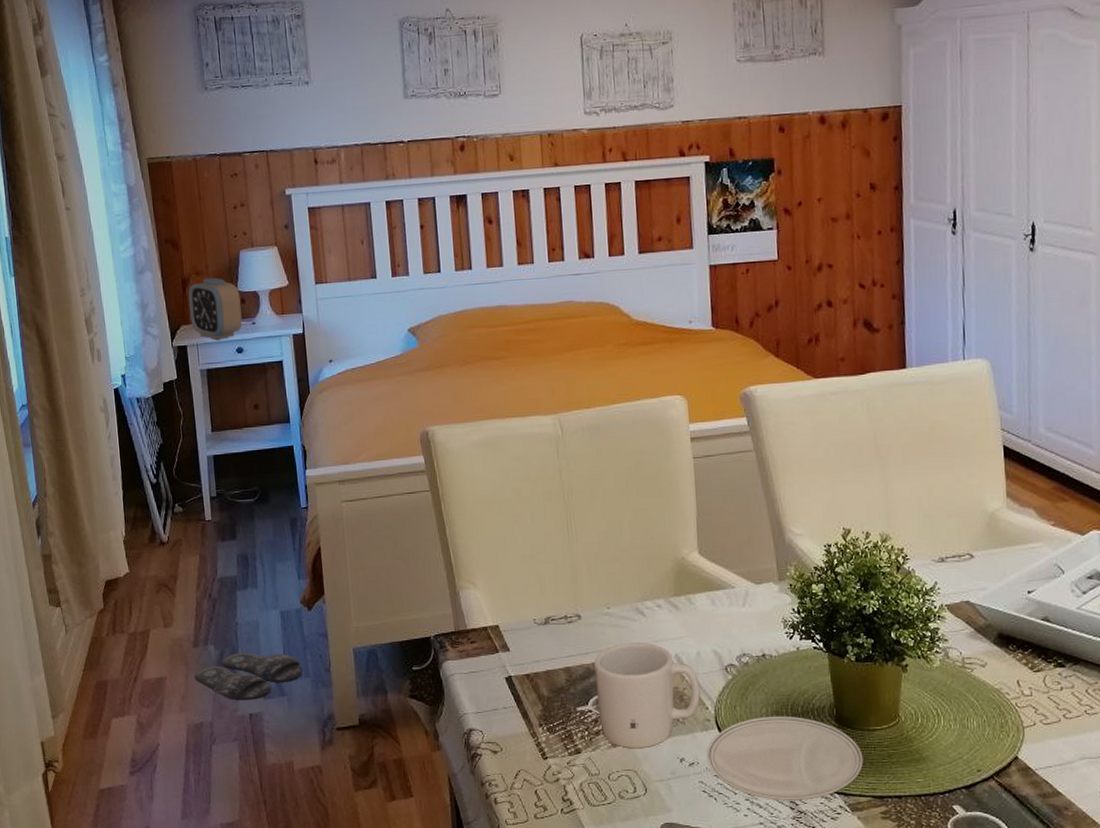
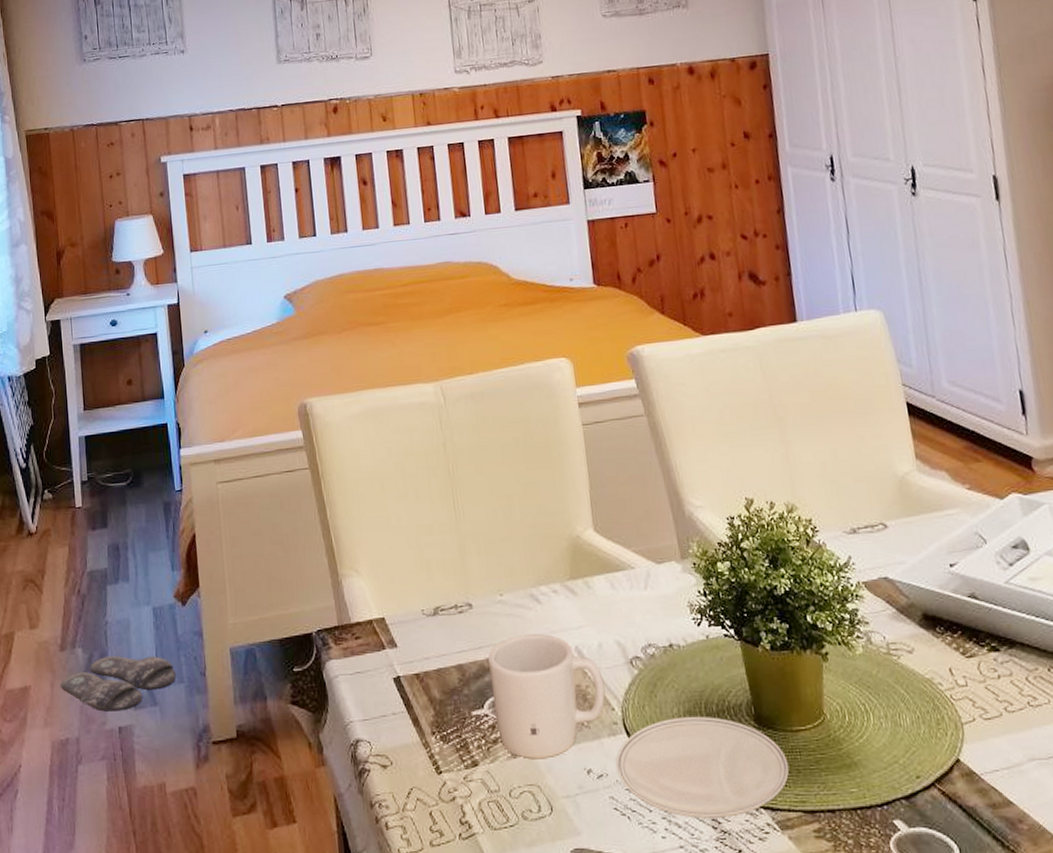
alarm clock: present [188,277,242,340] -> none [63,248,117,313]

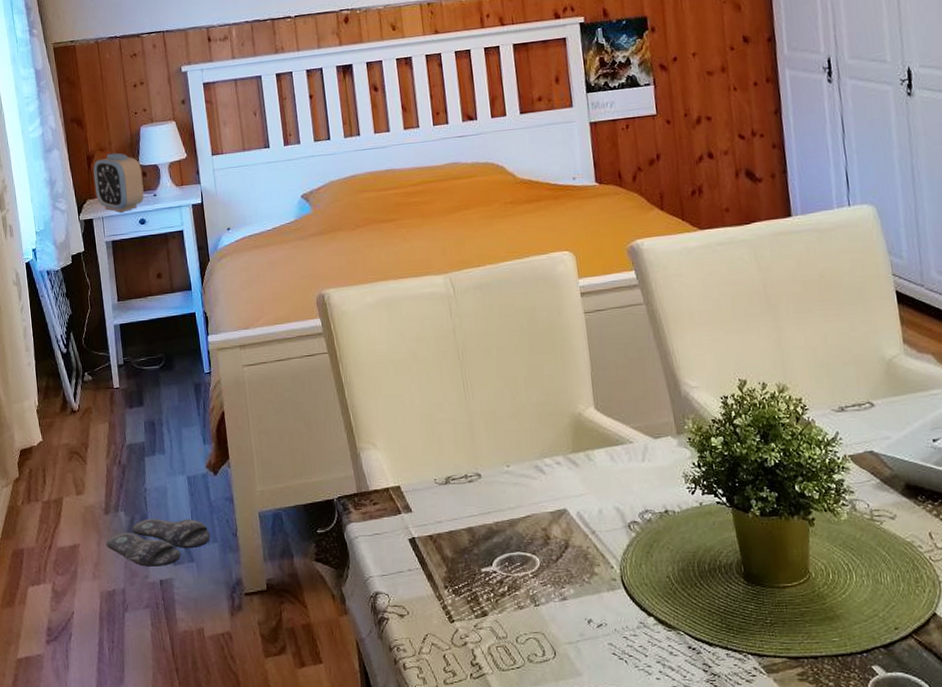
alarm clock: none [63,248,117,313] -> present [93,152,144,212]
mug: present [488,634,606,760] -> none [496,501,605,611]
plate: present [615,716,790,818] -> none [614,573,776,663]

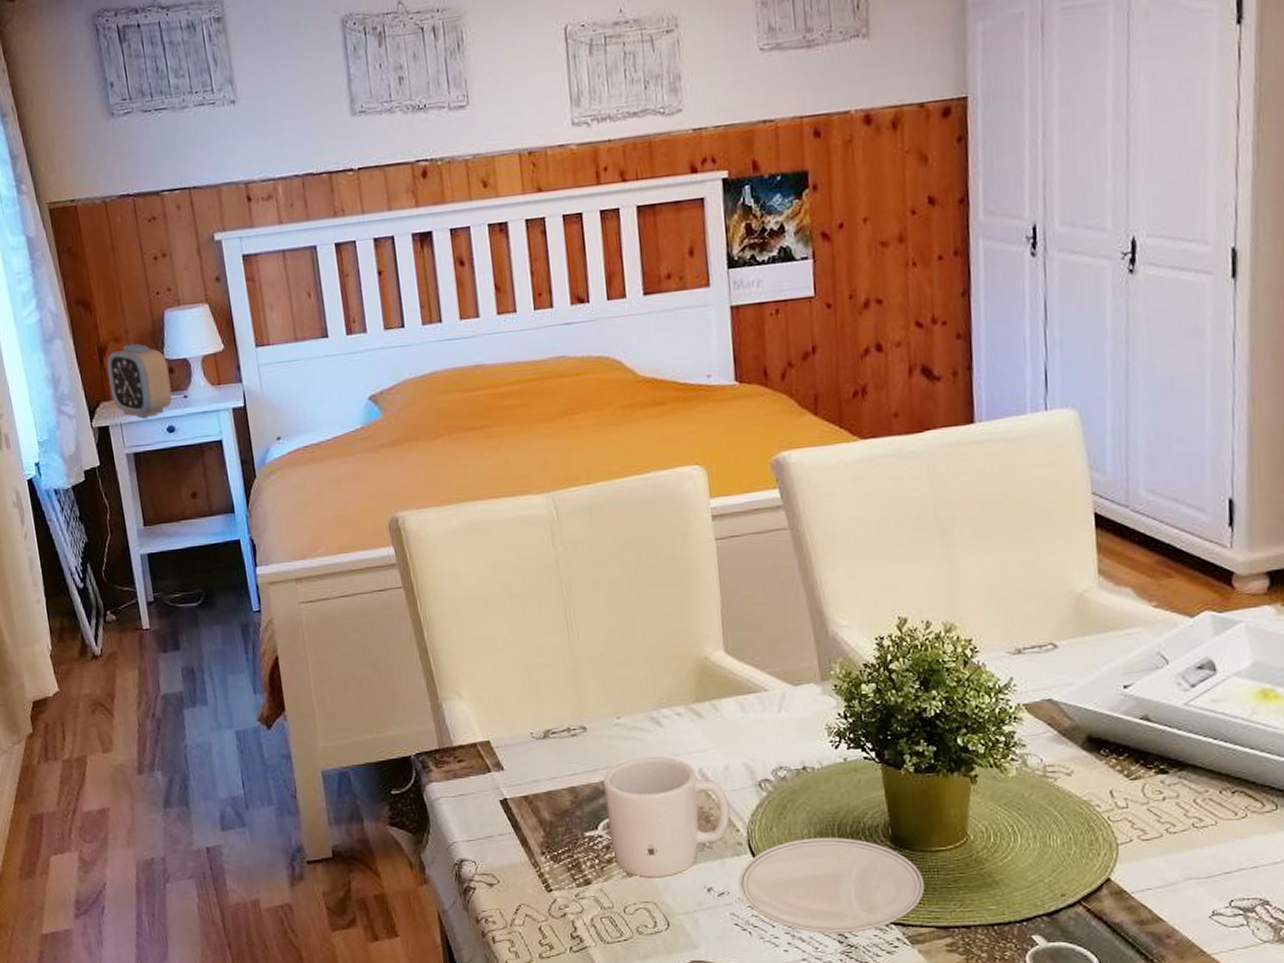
slippers: present [106,518,210,567] -> none [141,778,264,833]
mug: none [496,501,605,611] -> present [603,757,731,878]
plate: none [614,573,776,663] -> present [738,837,925,933]

